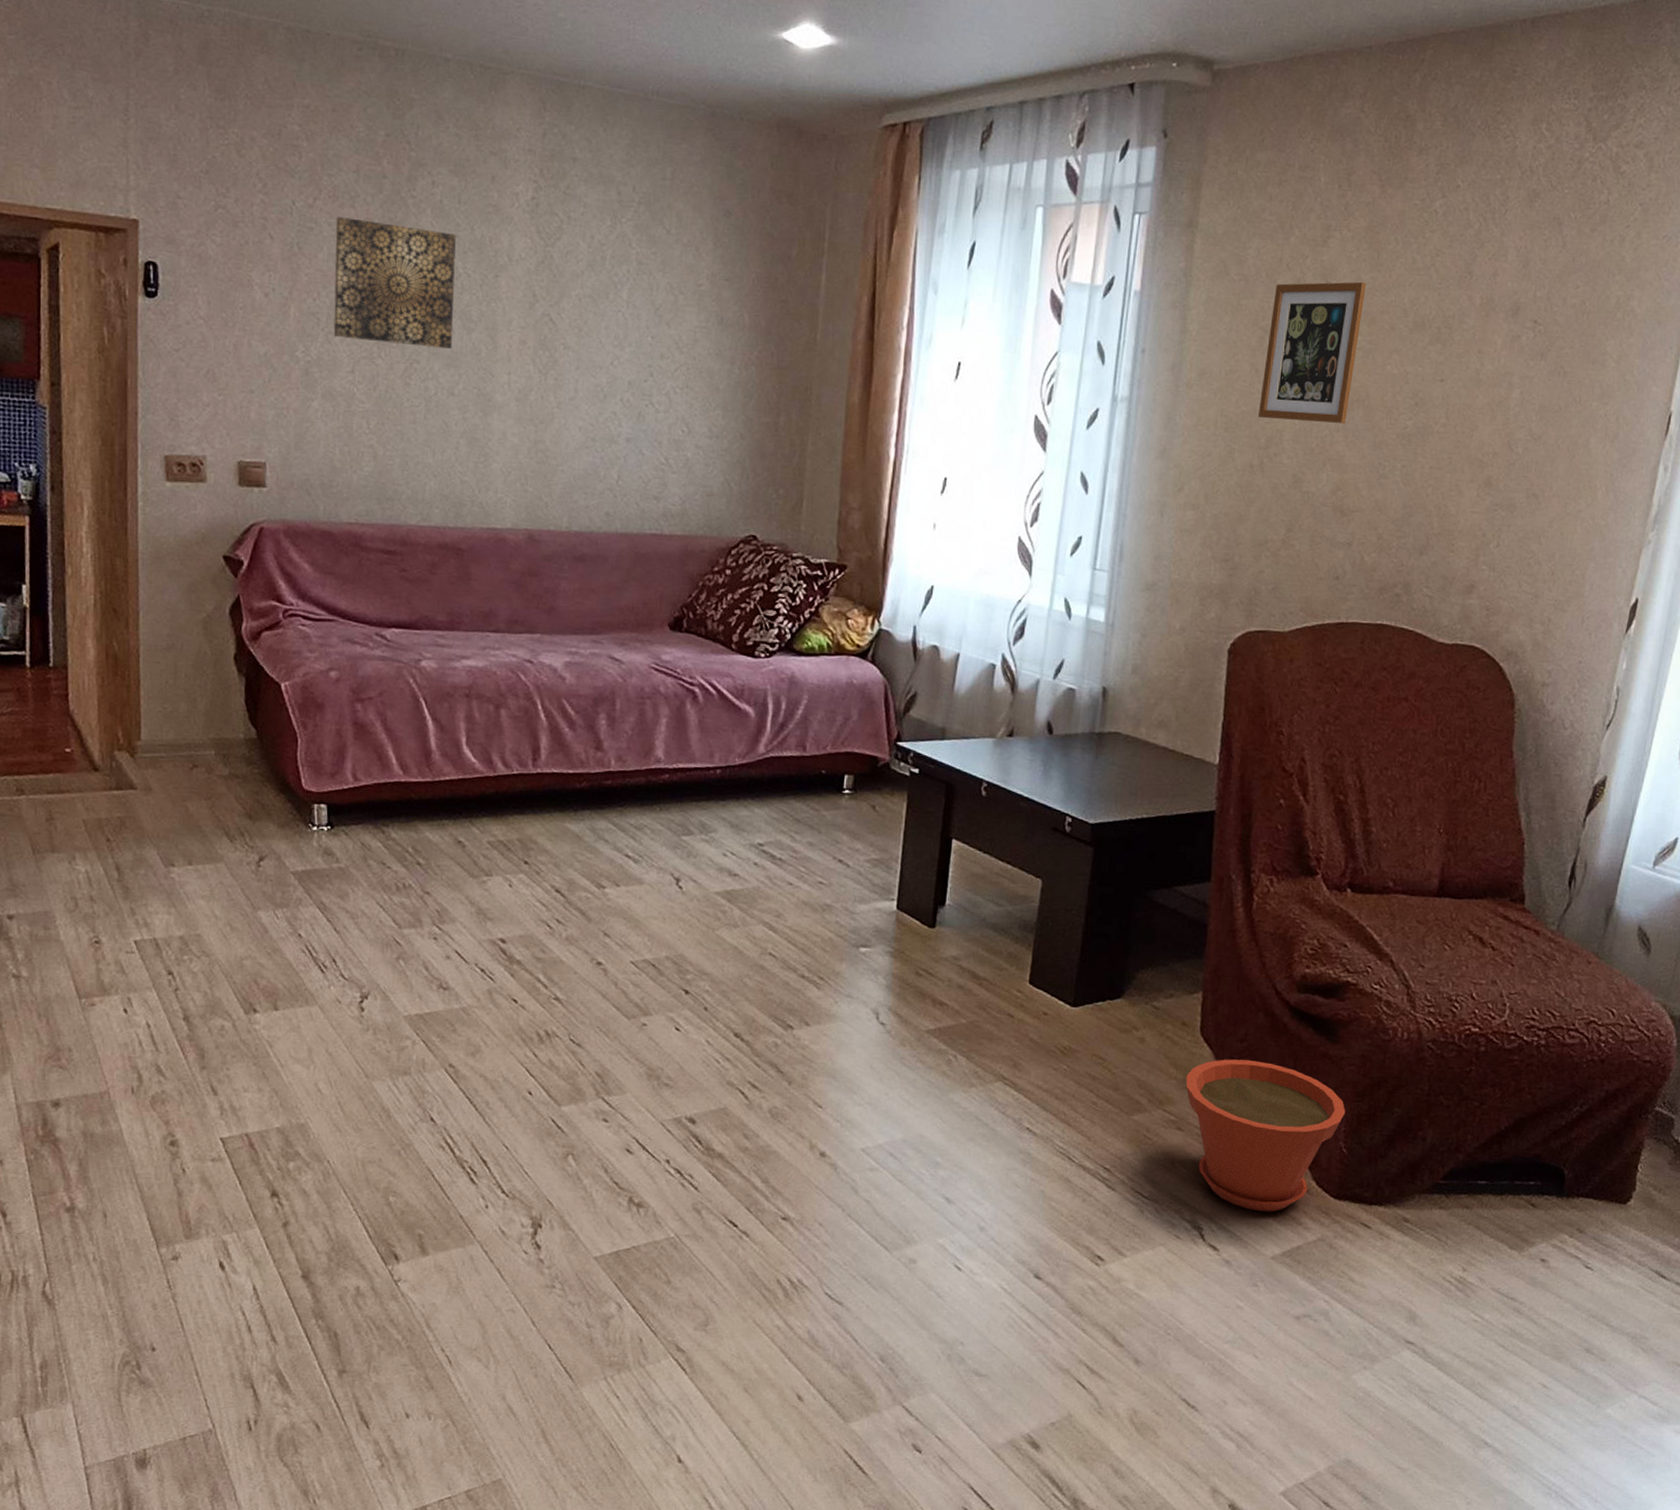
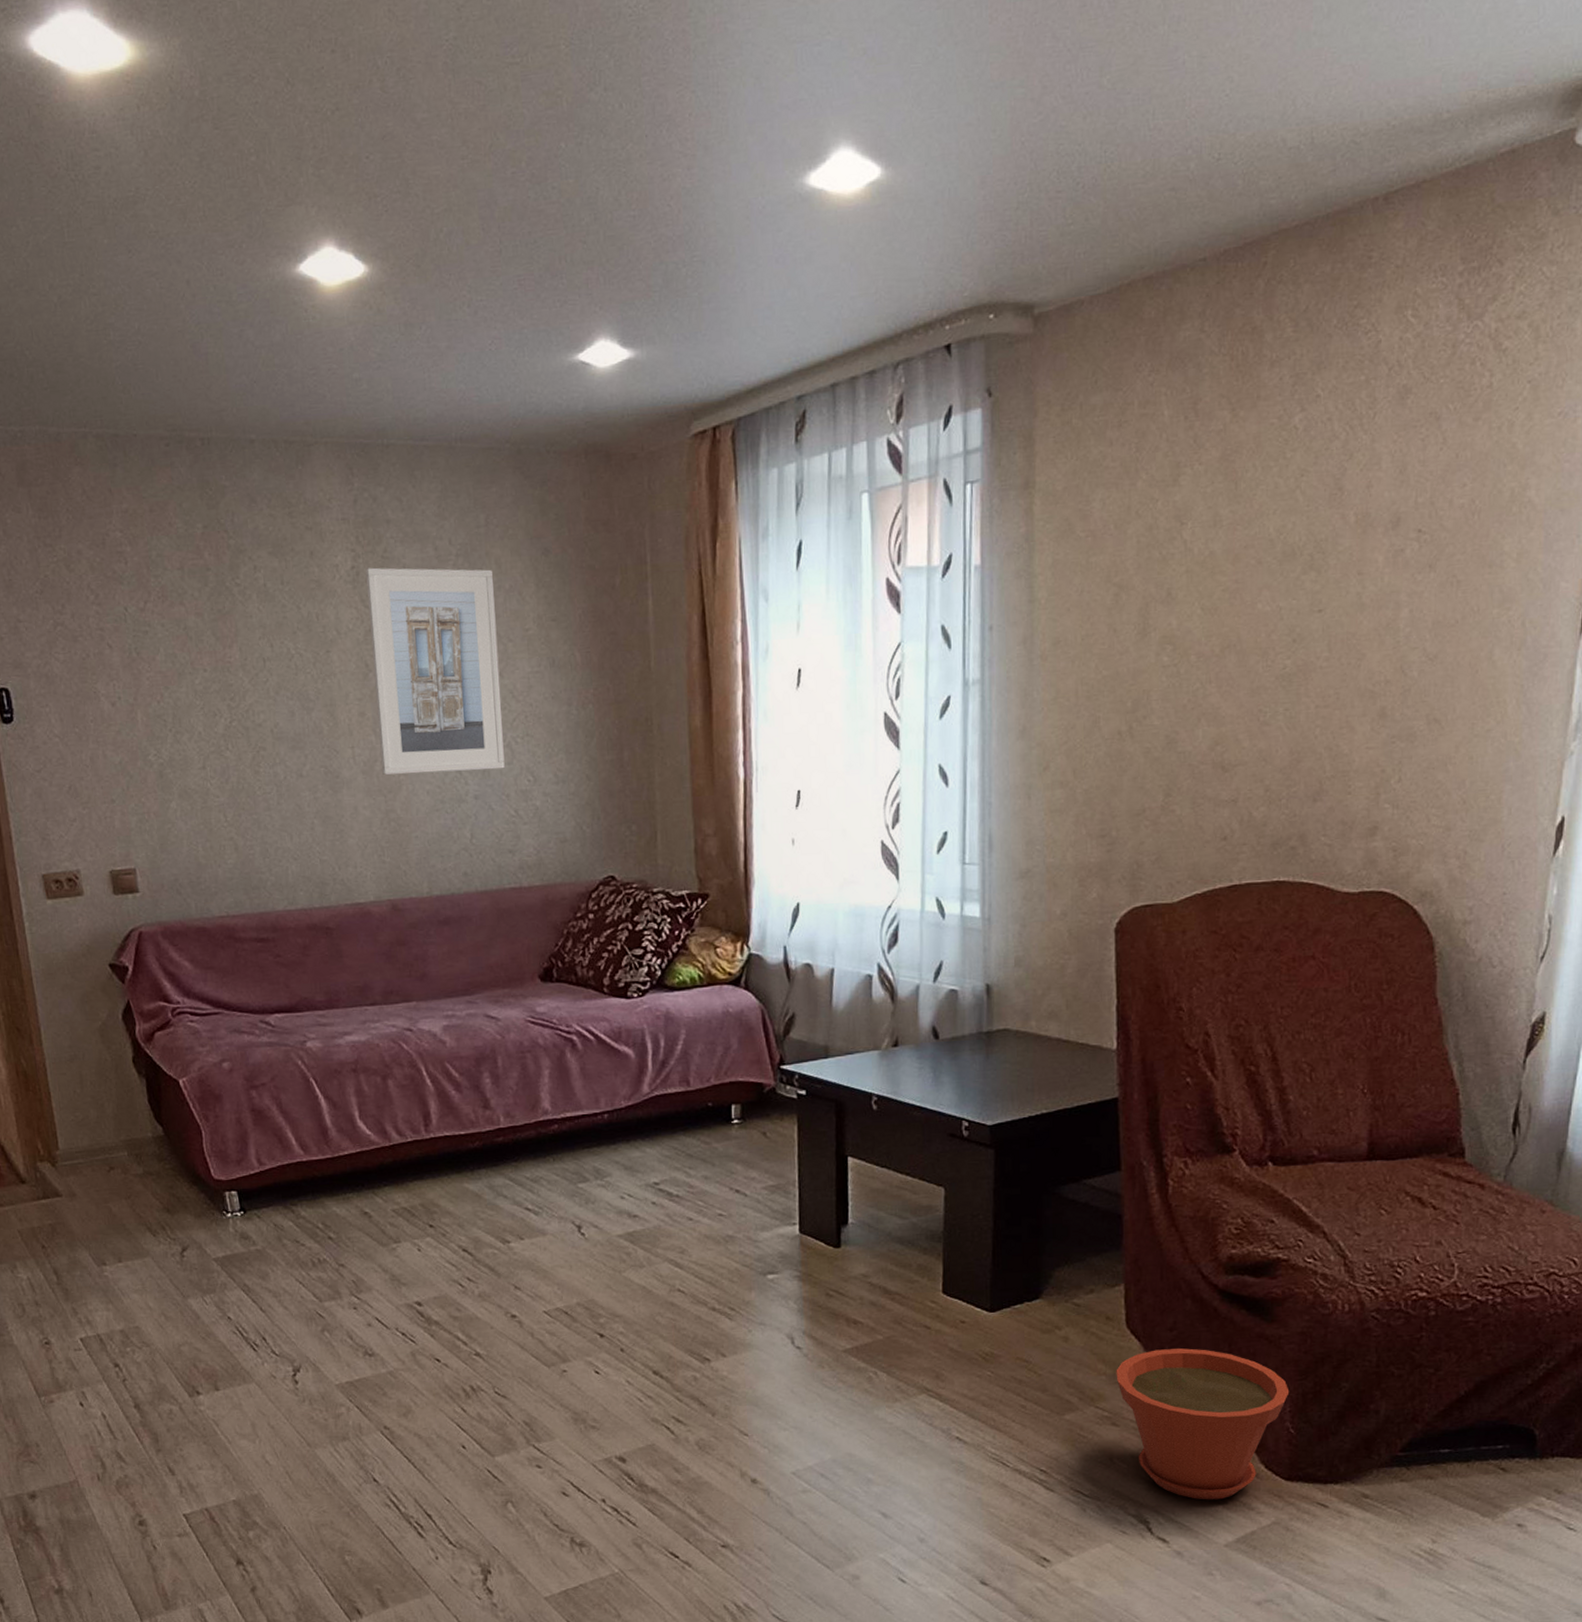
wall art: present [333,217,456,349] -> none [168,615,295,736]
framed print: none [536,201,673,416] -> present [366,567,505,775]
picture frame: present [1258,281,1367,423] -> none [1121,517,1226,680]

